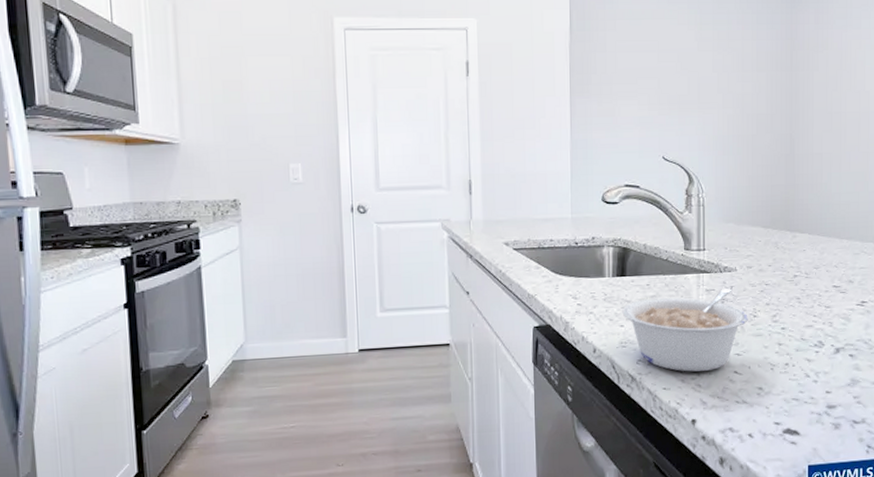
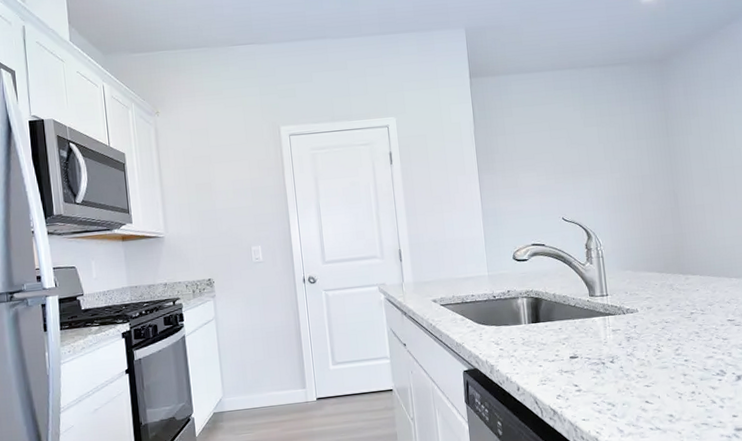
legume: present [622,288,748,372] -> none [539,328,653,404]

